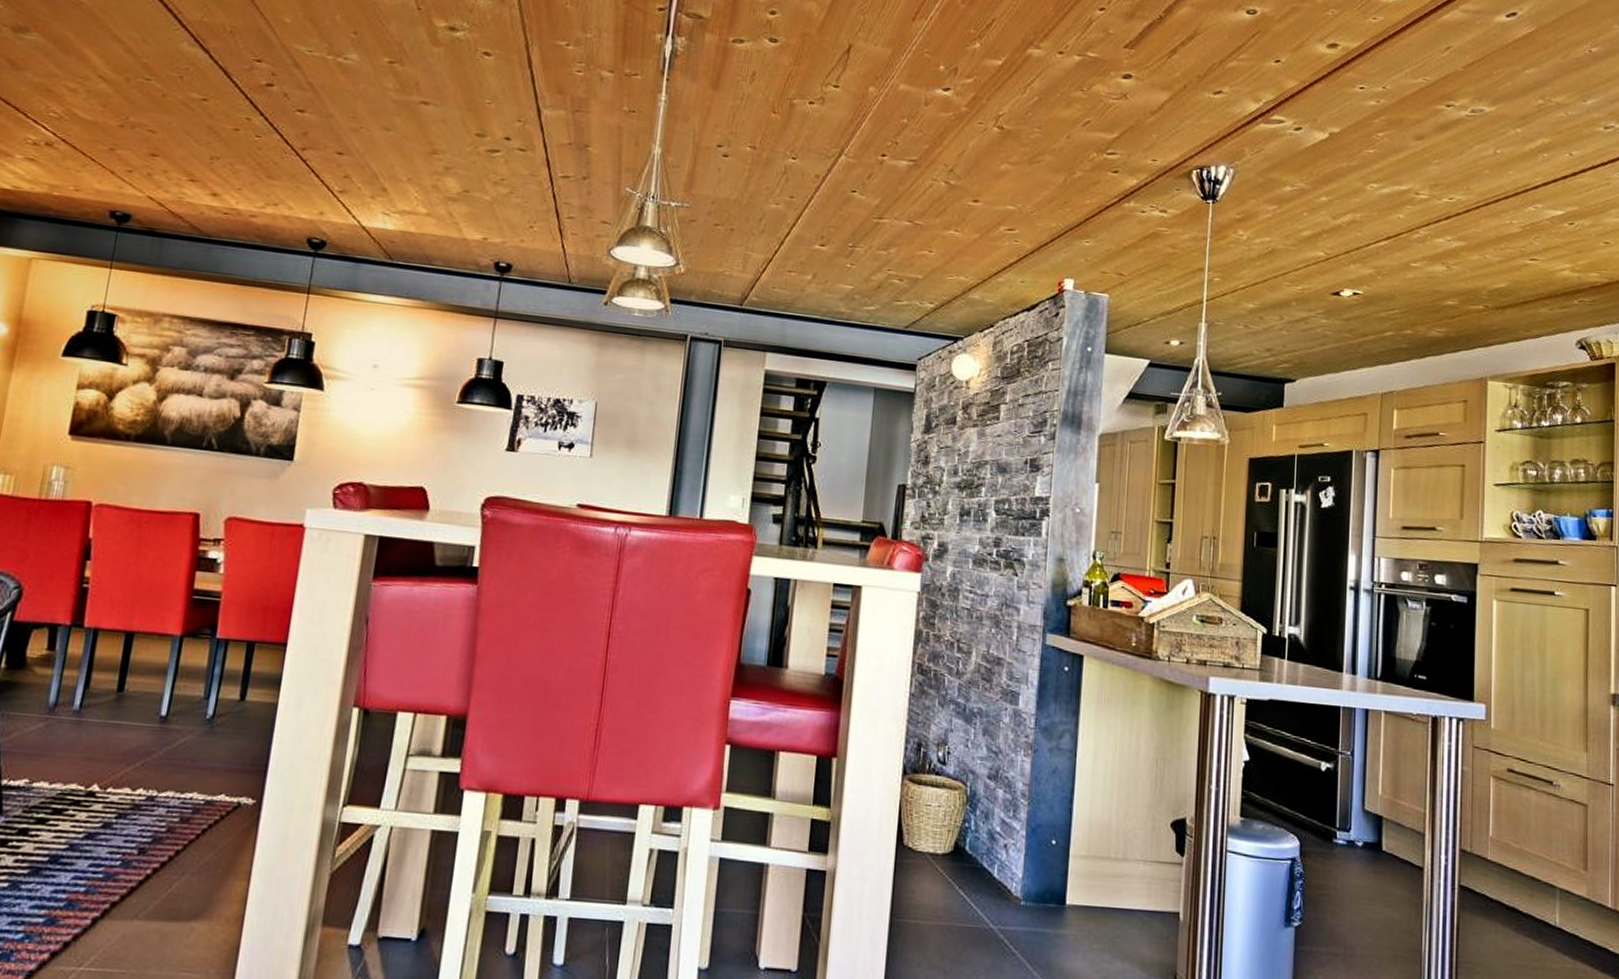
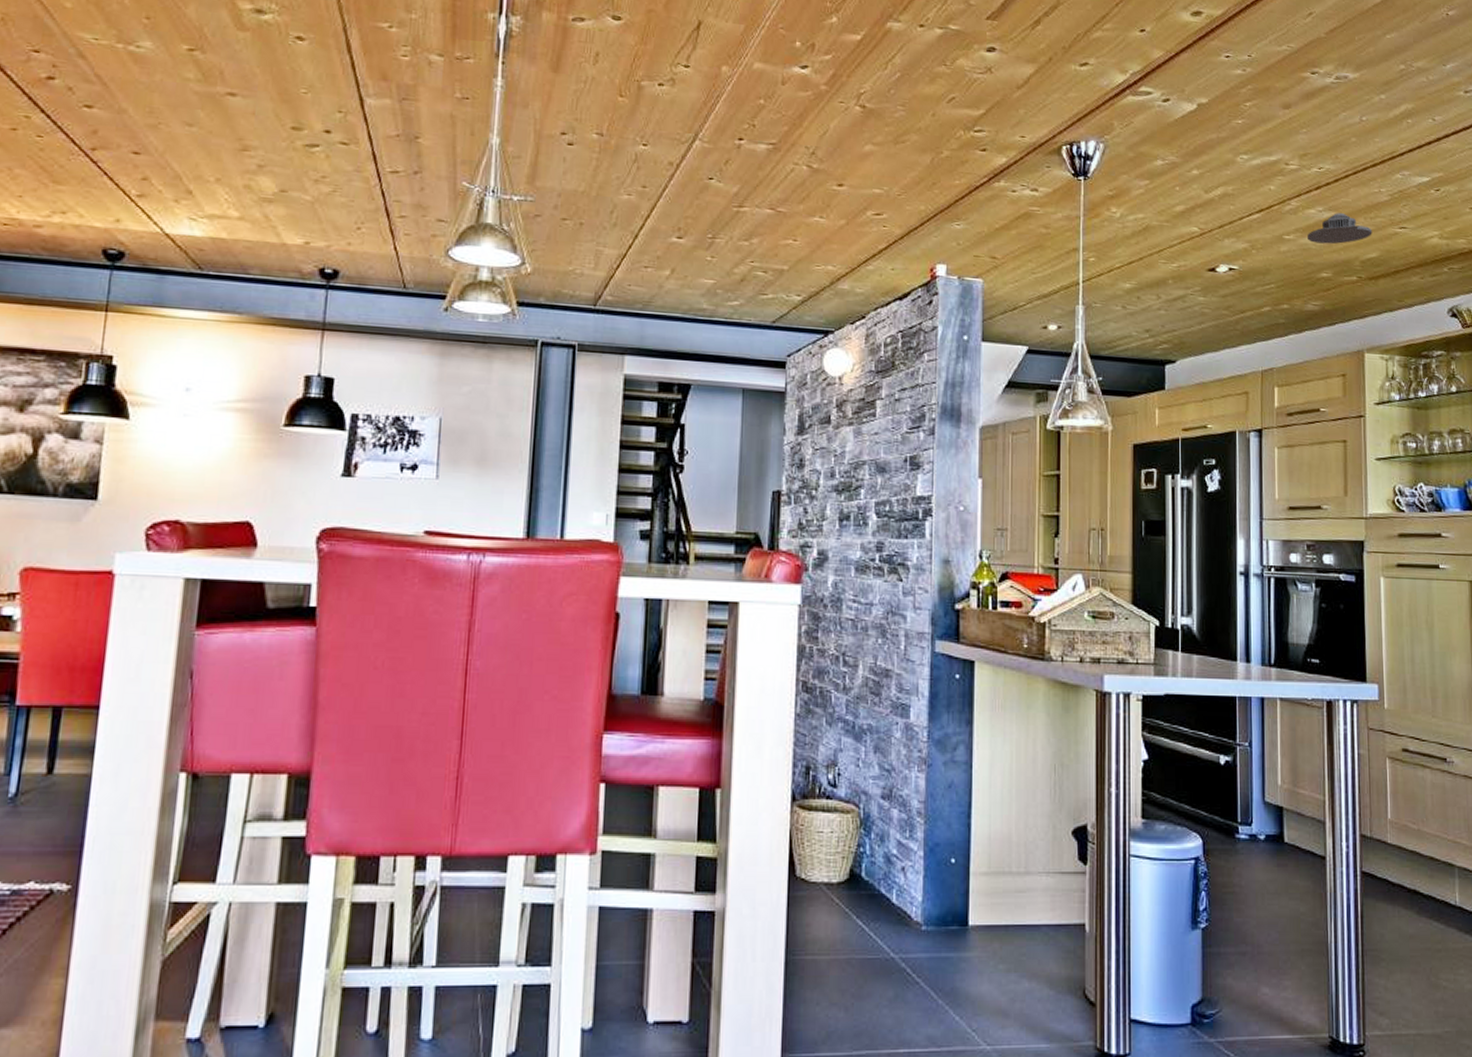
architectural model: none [1435,242,1502,274] -> present [1308,213,1372,245]

